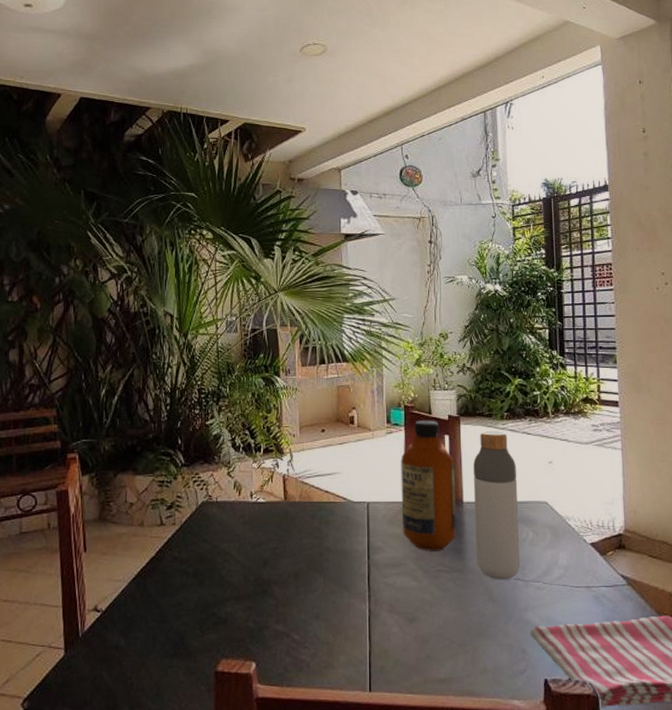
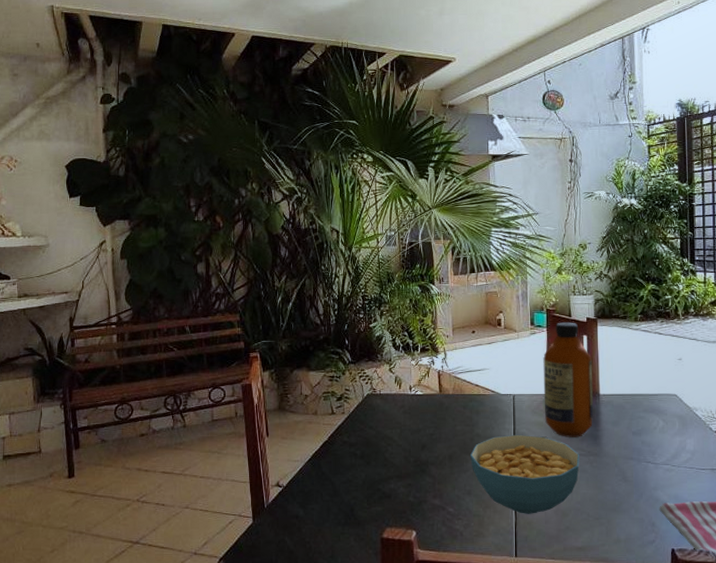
cereal bowl: none [319,548,441,641] -> present [470,434,579,514]
bottle: present [473,431,520,580] -> none [609,331,651,463]

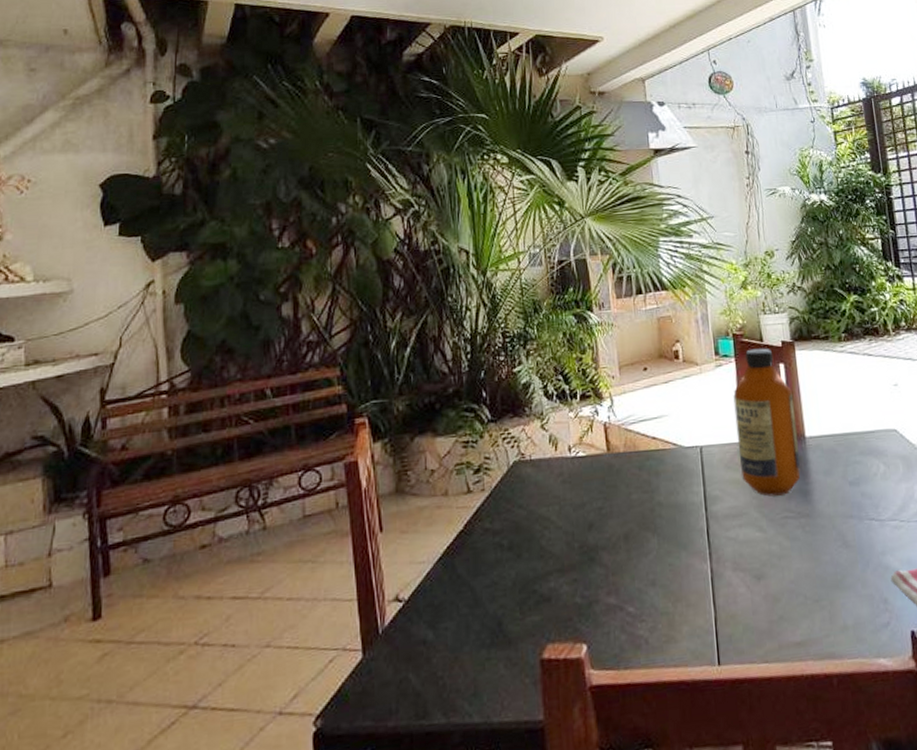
cereal bowl: present [470,434,579,514] -> none [651,497,789,605]

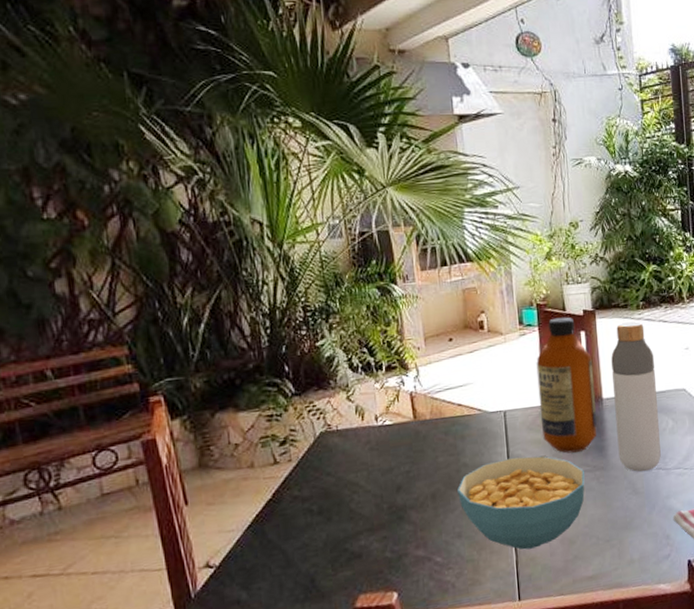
cereal bowl: none [651,497,789,605] -> present [457,455,585,550]
bottle: none [813,354,873,522] -> present [611,321,661,472]

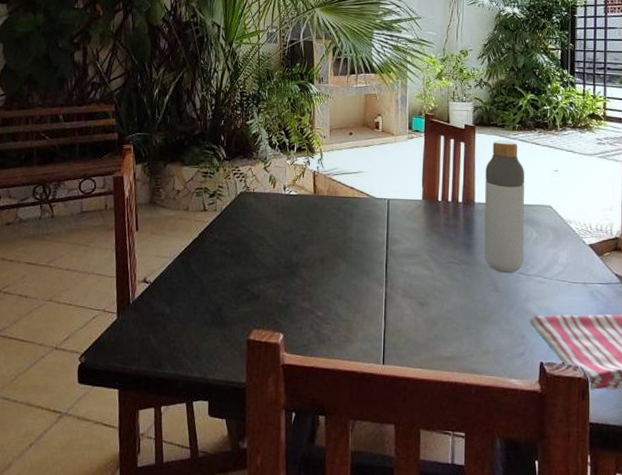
cereal bowl: present [457,455,585,550] -> none [342,239,452,321]
bottle: present [536,317,597,453] -> none [418,128,469,245]

